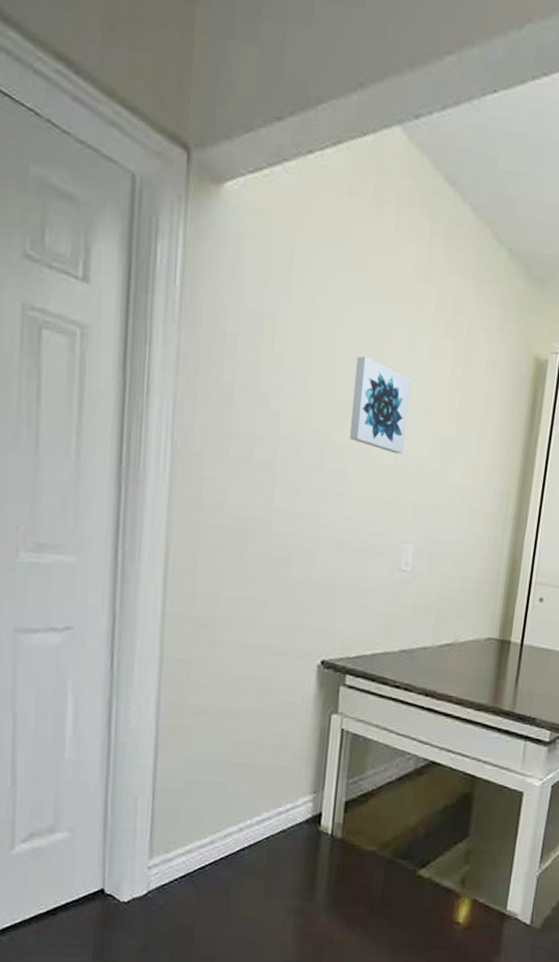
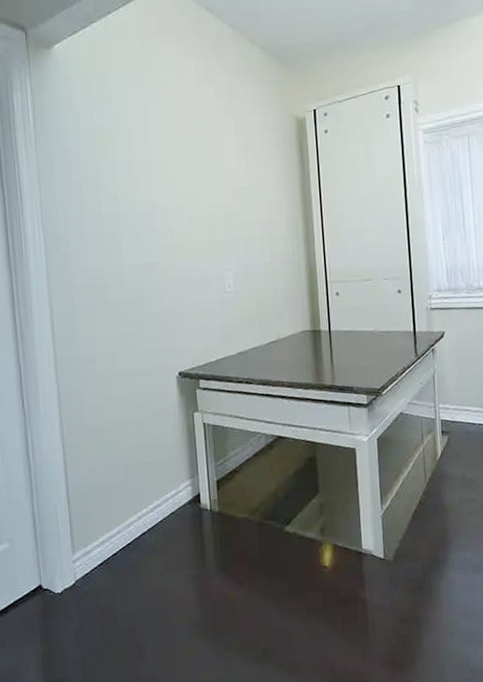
wall art: present [350,355,412,455] -> none [165,142,212,207]

